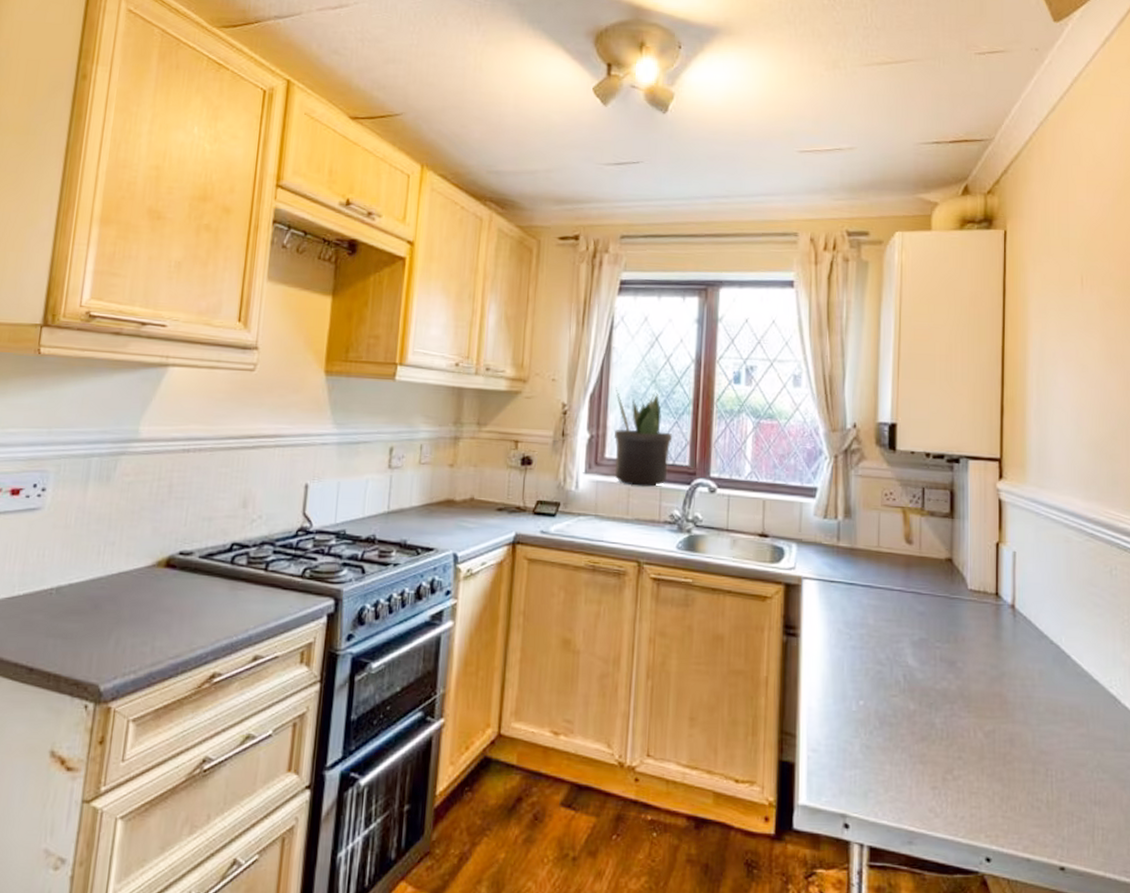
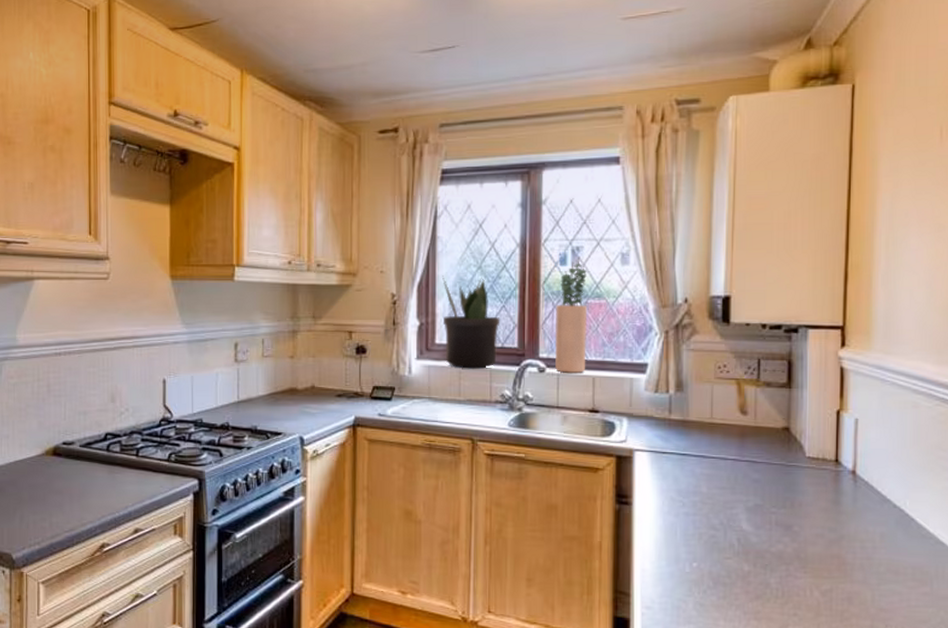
vase: none [726,377,760,495] -> present [555,258,587,373]

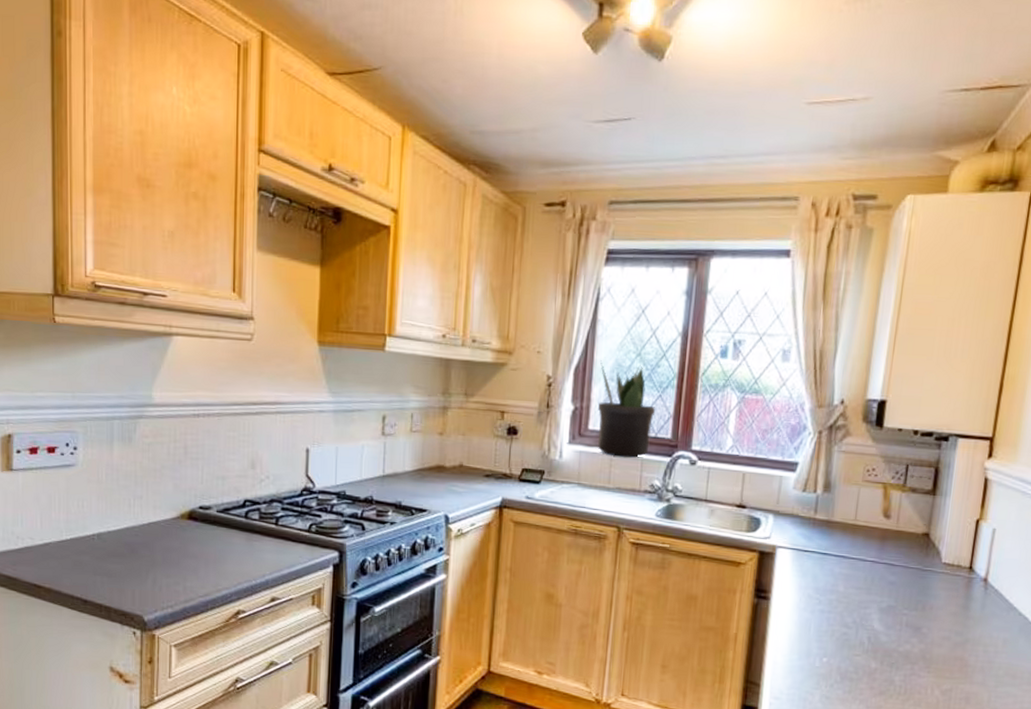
vase: present [555,258,587,373] -> none [707,351,747,468]

